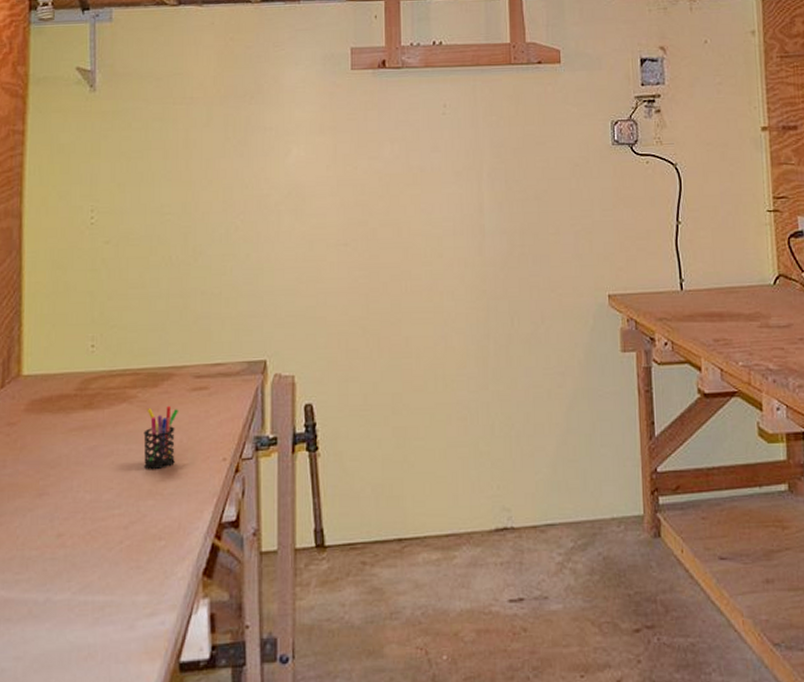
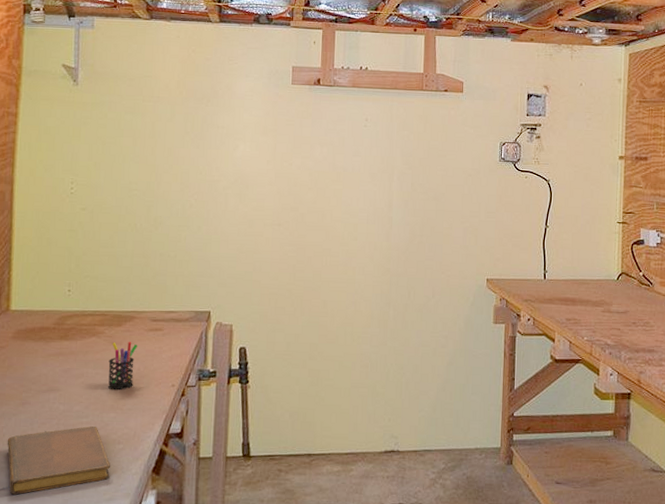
notebook: none [21,518,150,615] -> present [7,425,110,495]

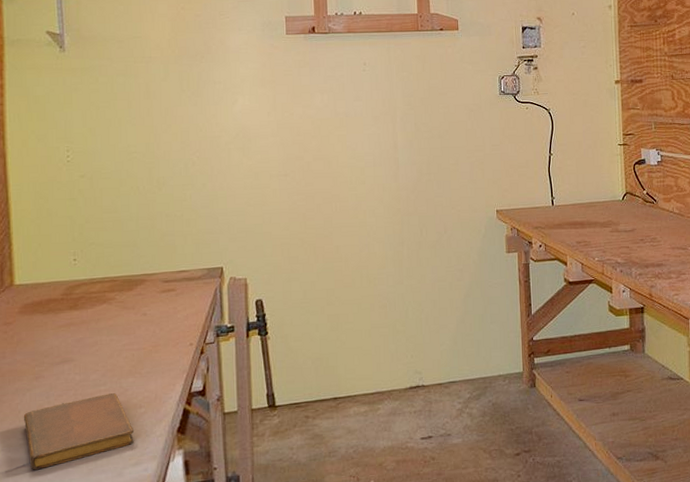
pen holder: present [108,341,137,391] -> none [122,304,151,355]

